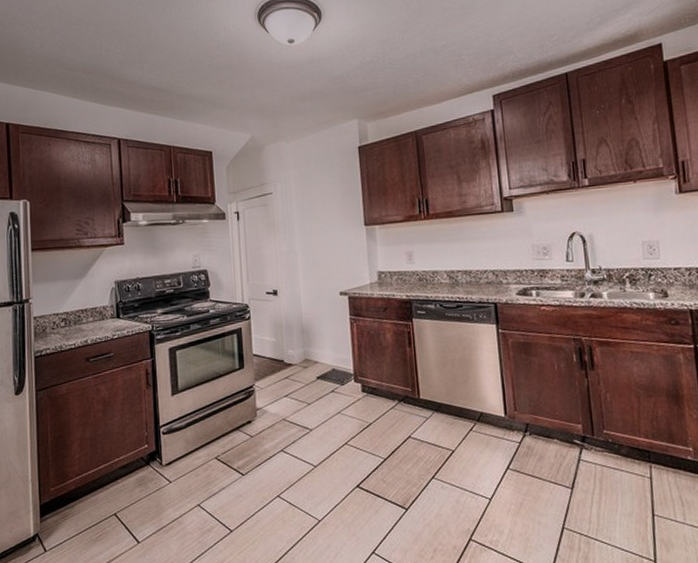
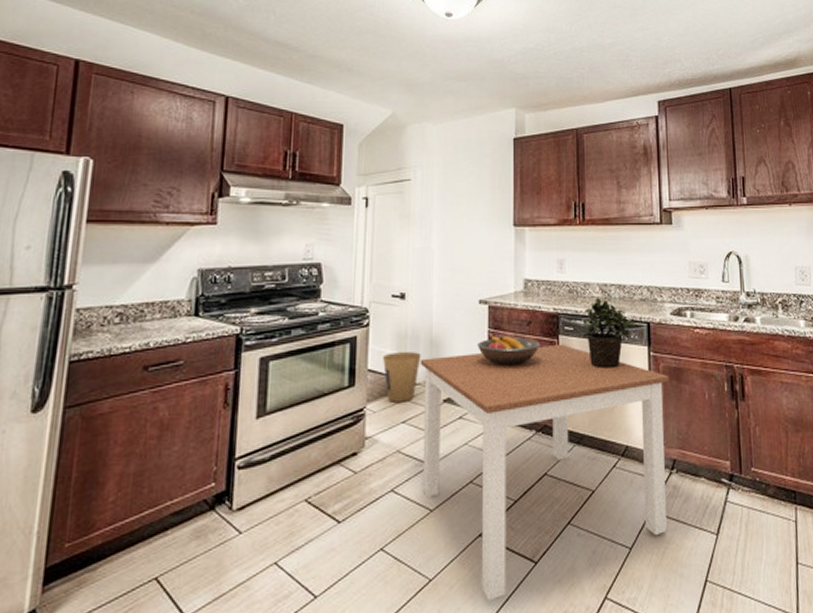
trash can: none [264,338,296,381] -> present [383,352,421,403]
dining table: none [294,326,523,539] -> present [420,344,670,601]
fruit bowl: none [341,321,396,347] -> present [477,336,540,366]
potted plant: none [435,283,483,346] -> present [584,298,635,369]

